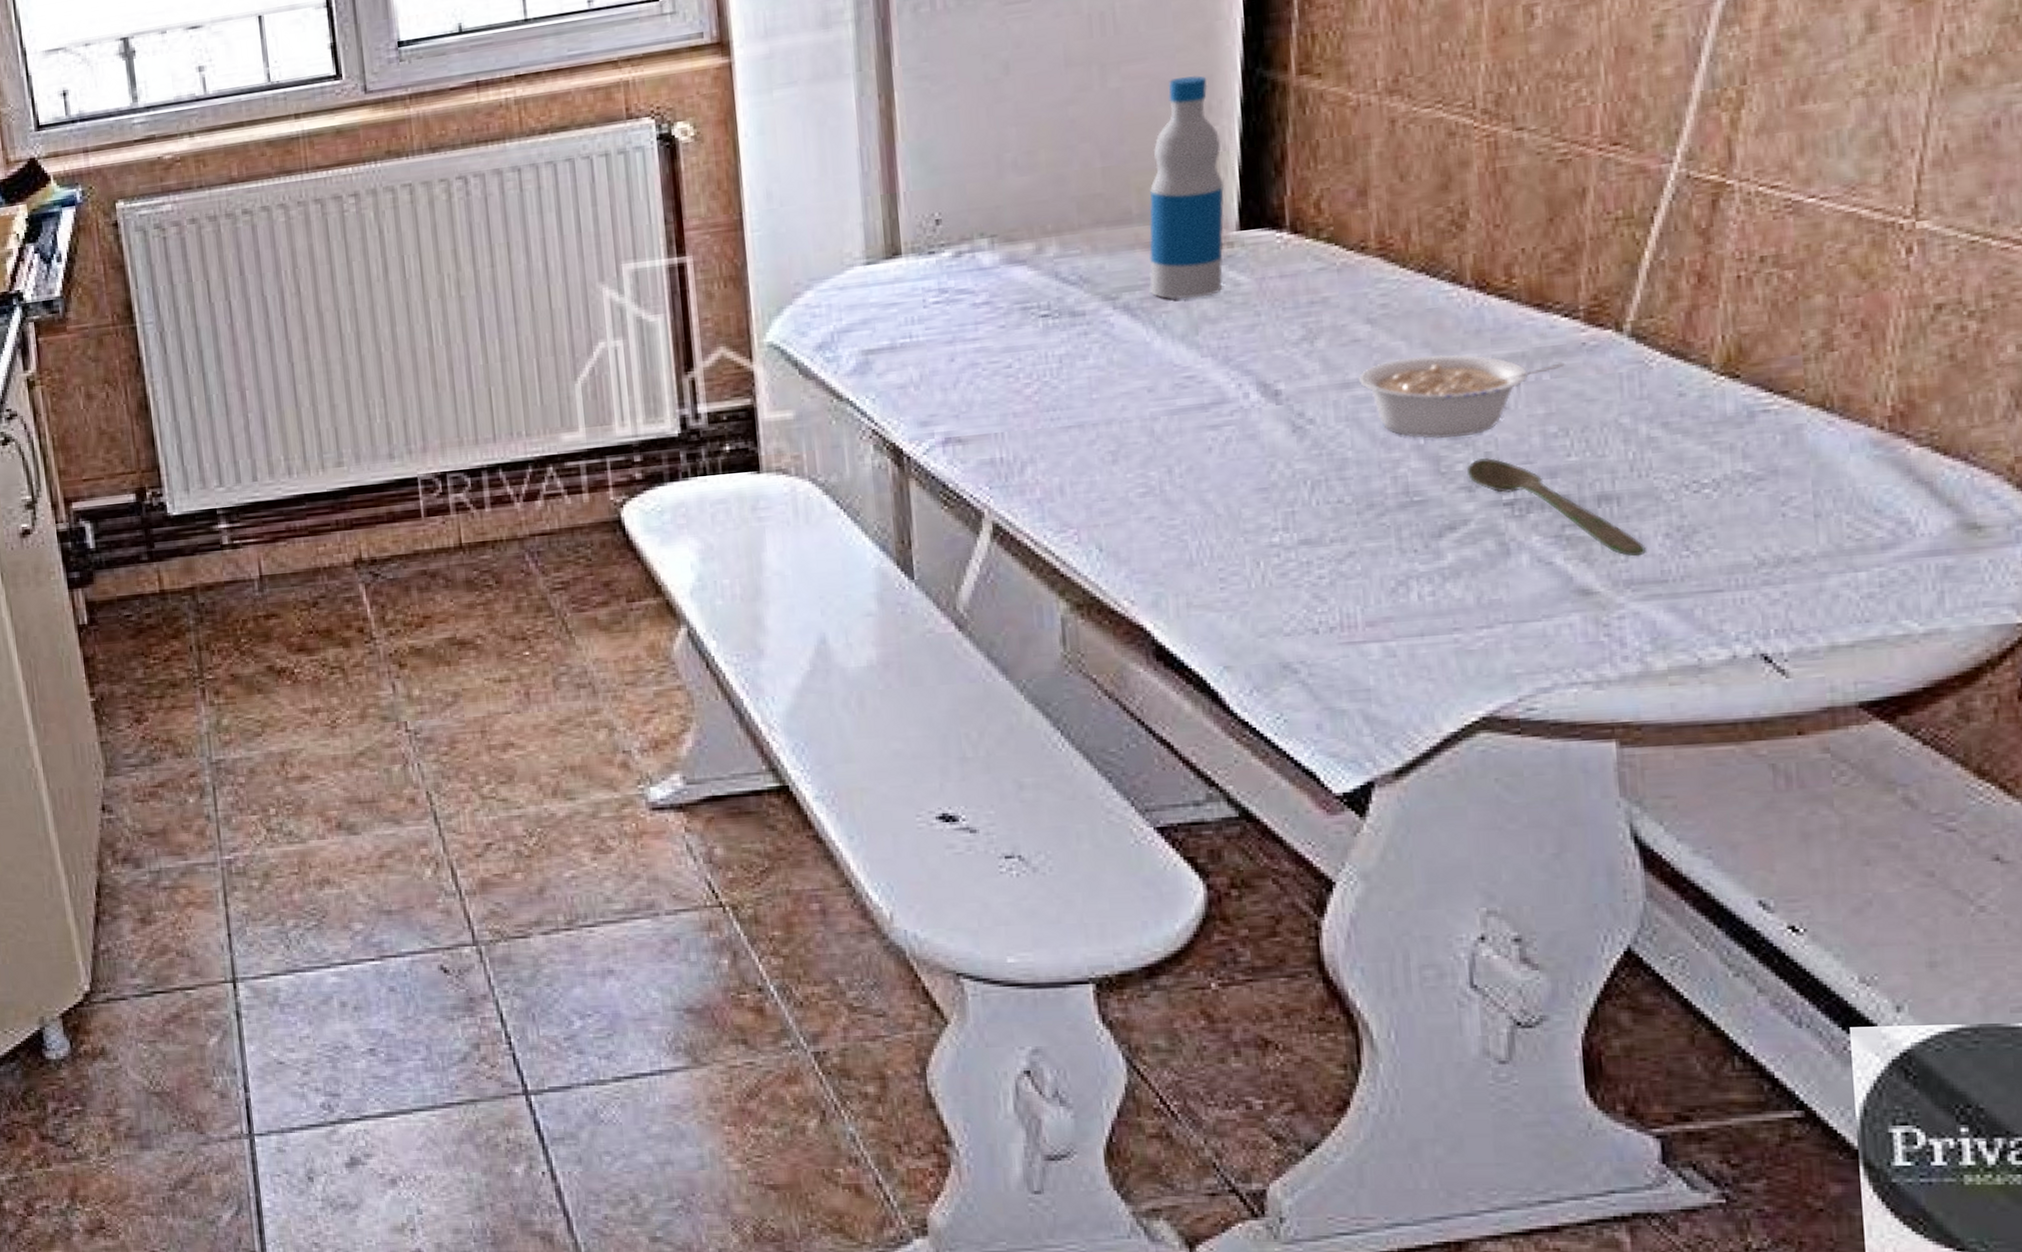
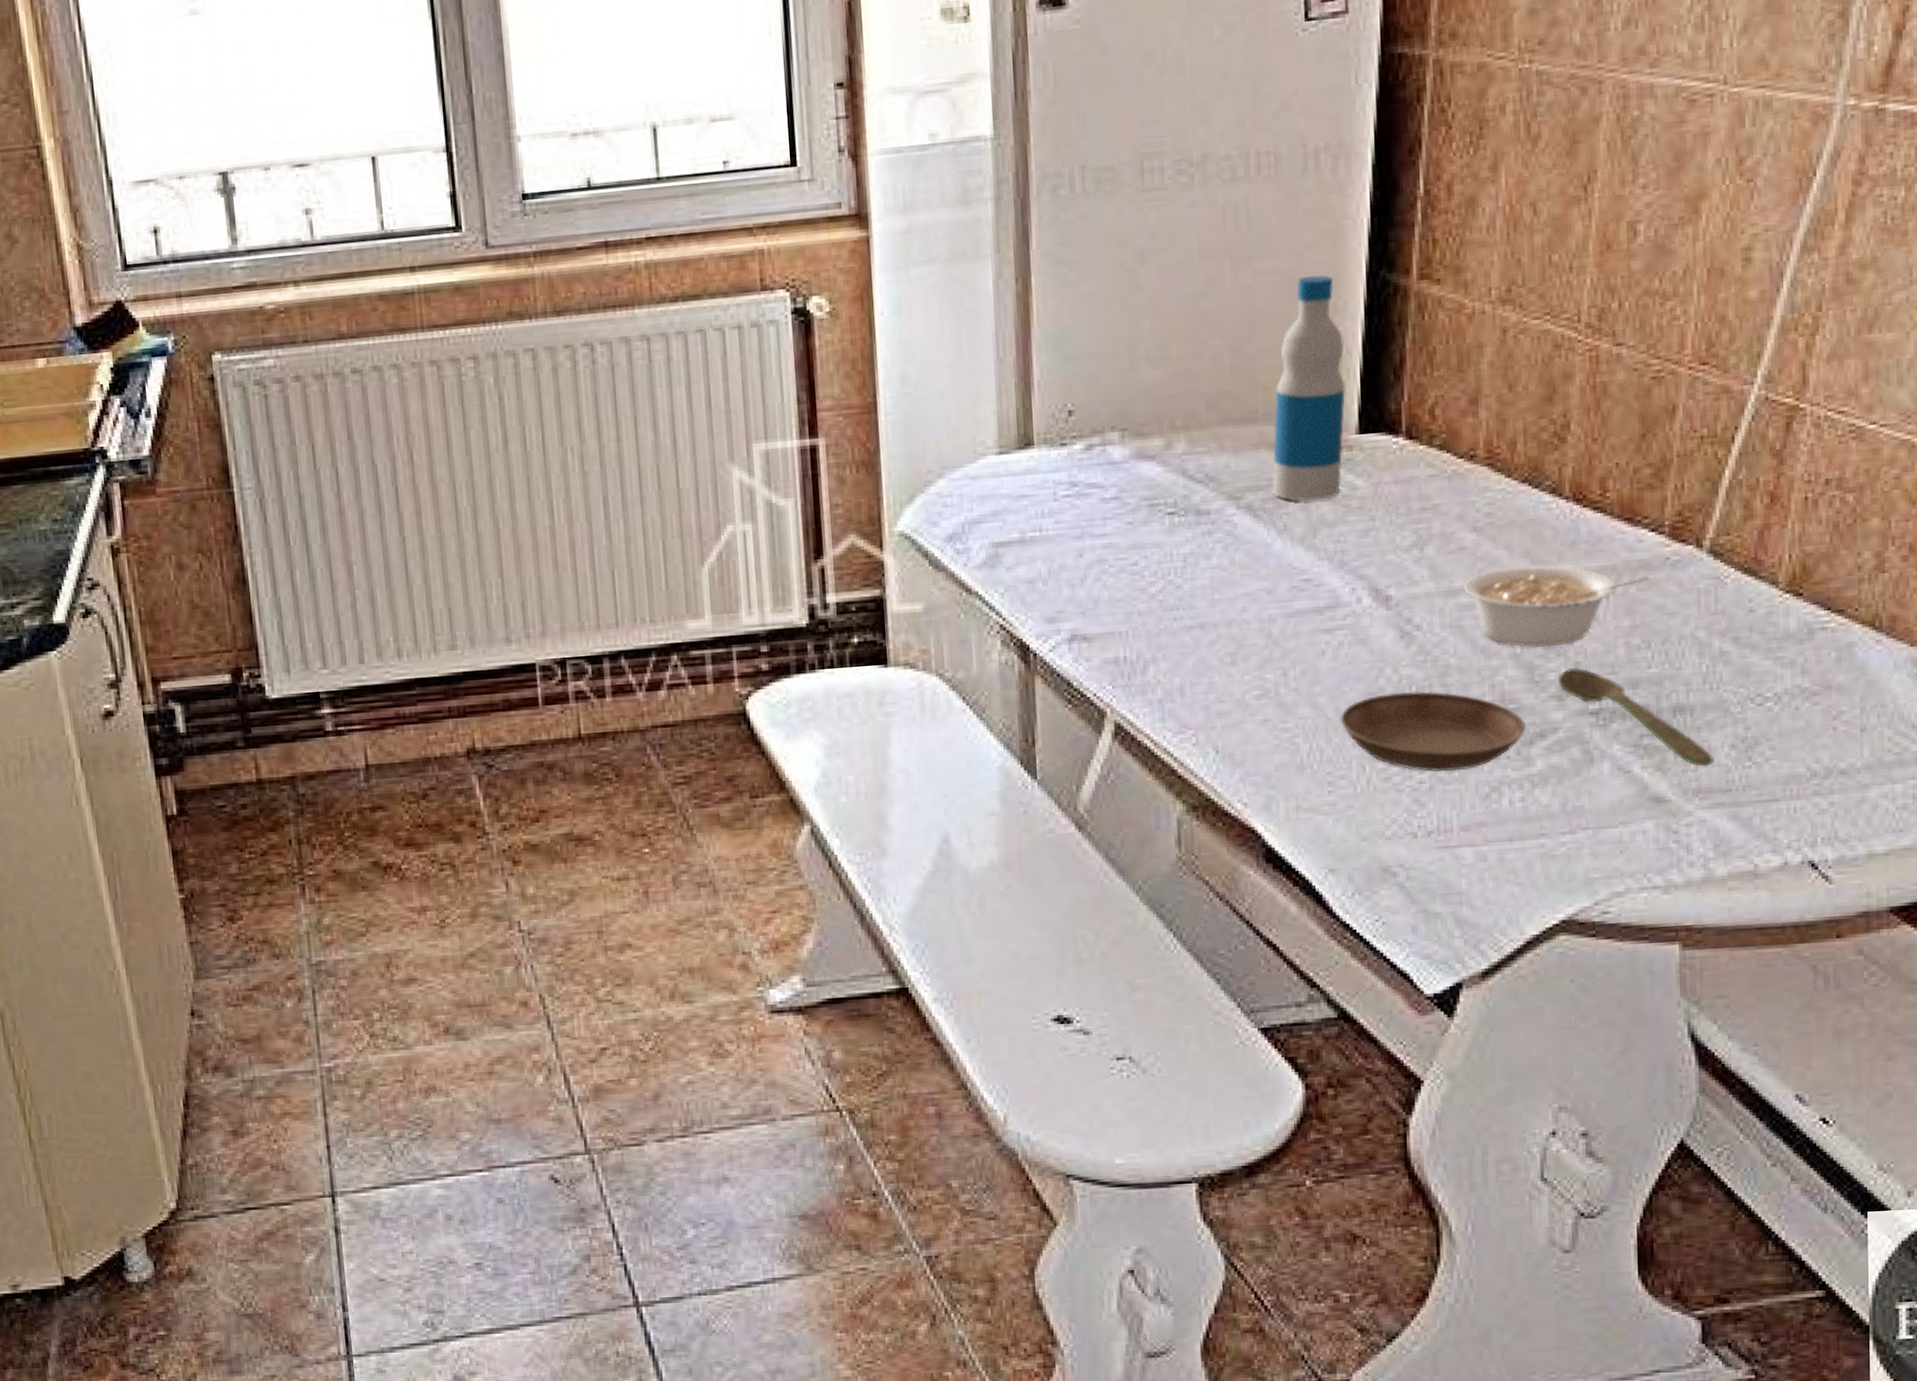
saucer: none [1230,485,1434,567] -> present [1339,691,1527,773]

